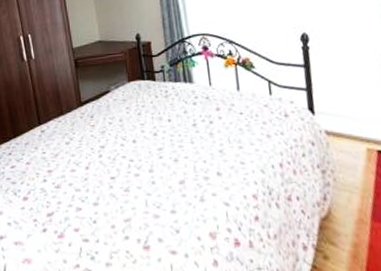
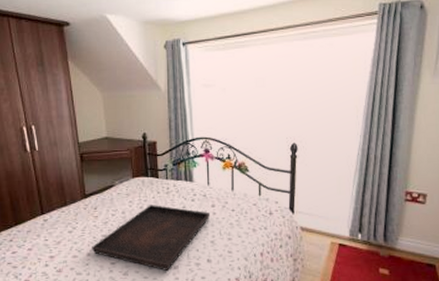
serving tray: none [90,110,216,186] -> present [92,205,211,271]

